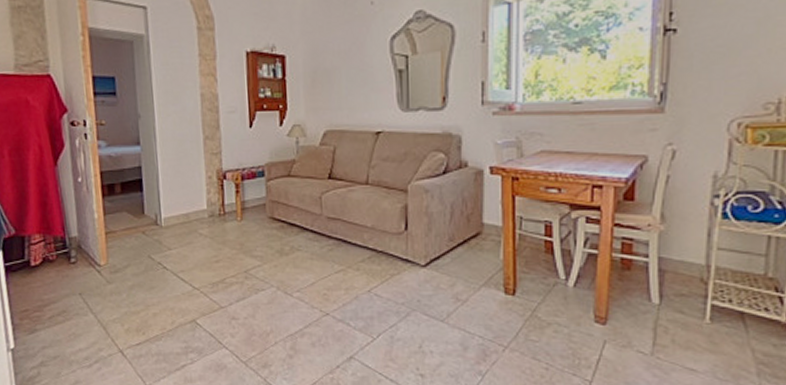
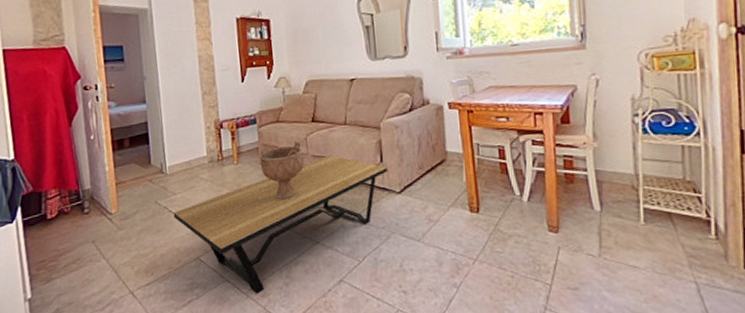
coffee table: none [168,218,413,364] -> present [173,155,388,294]
decorative bowl: none [265,199,317,264] -> present [259,140,305,200]

